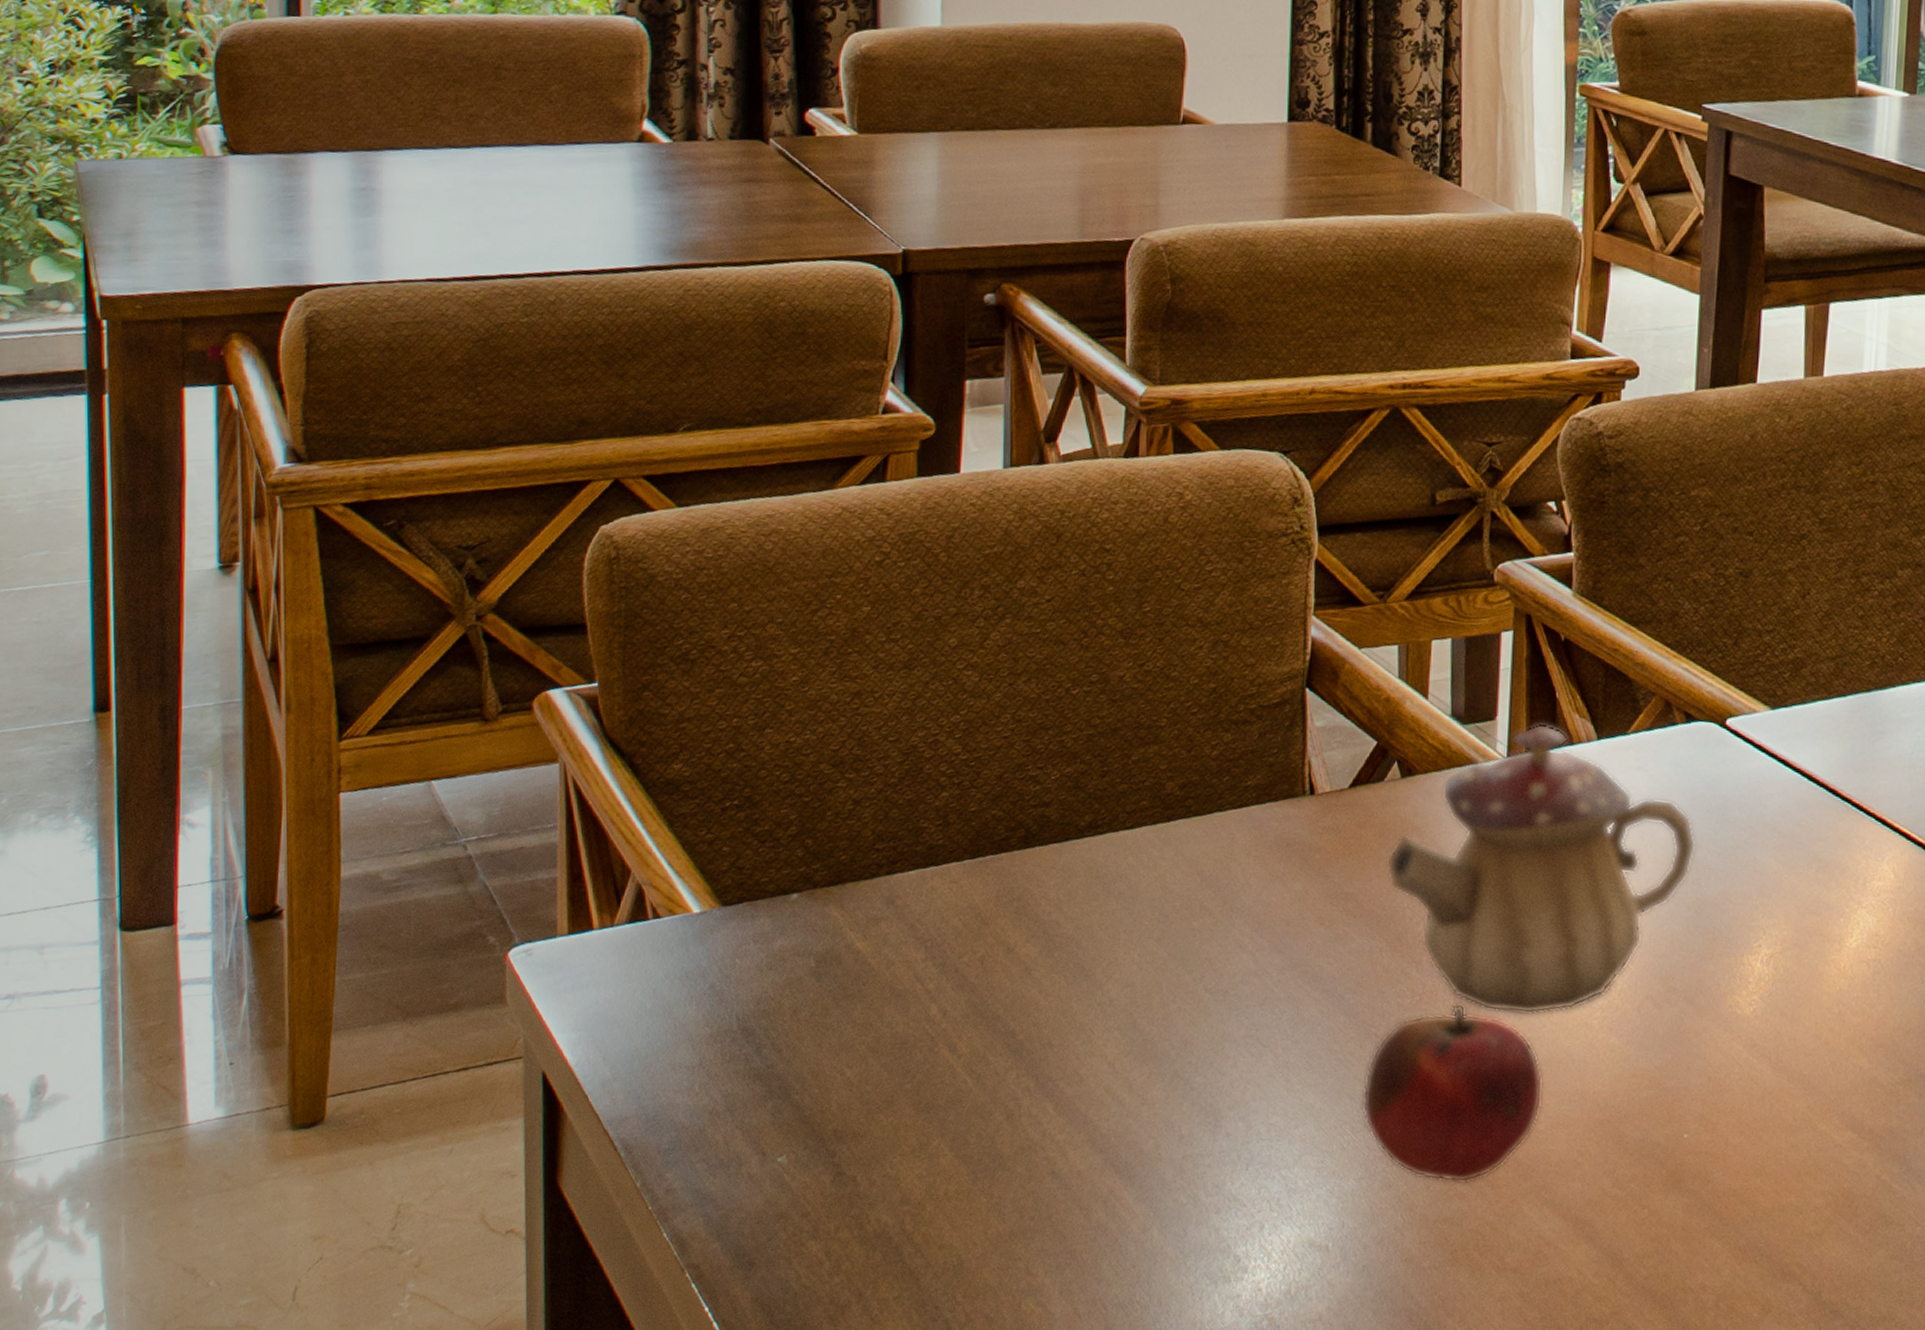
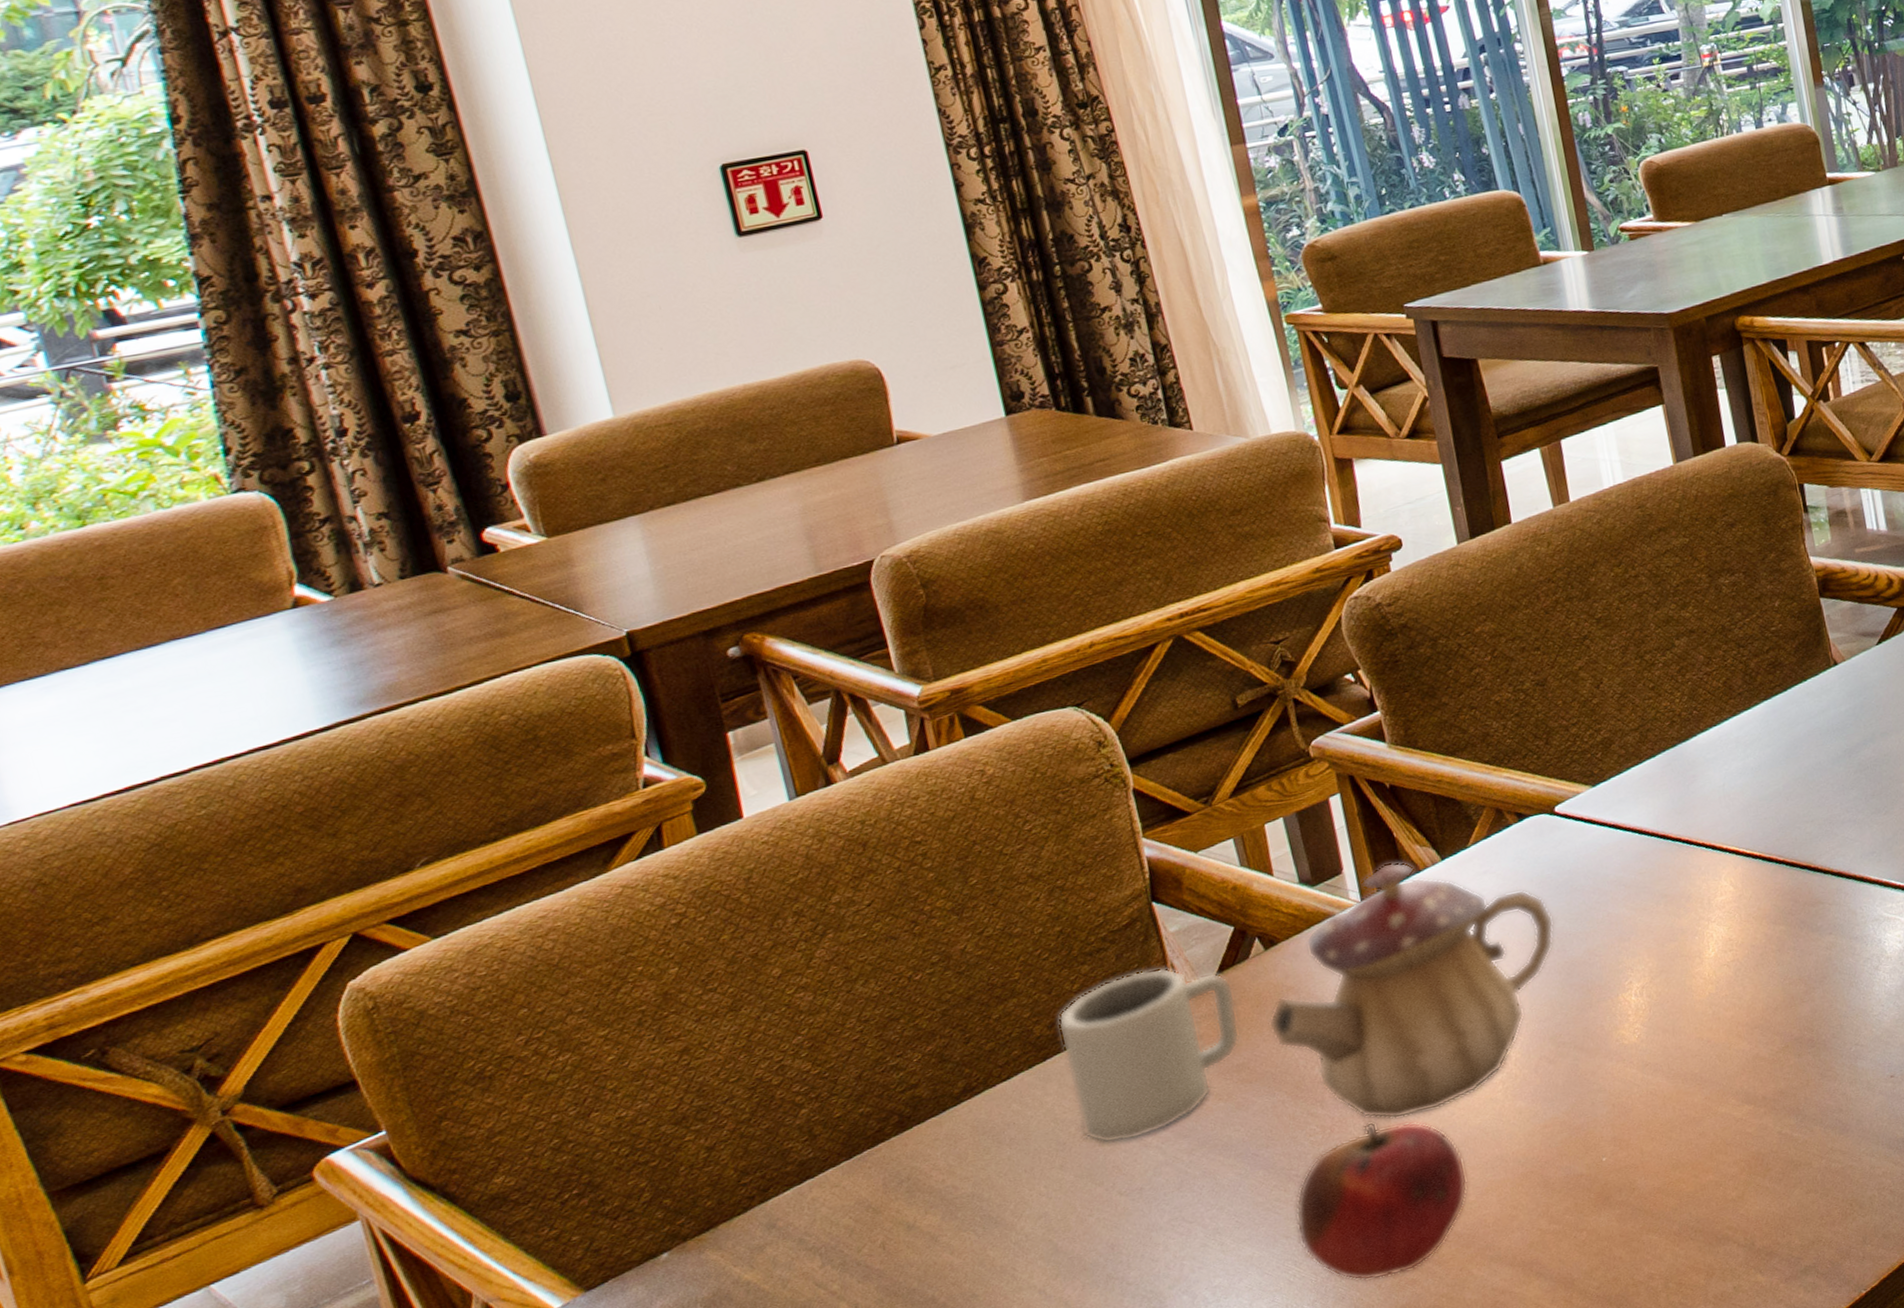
cup: none [1187,757,1362,937] -> present [1057,968,1241,1144]

